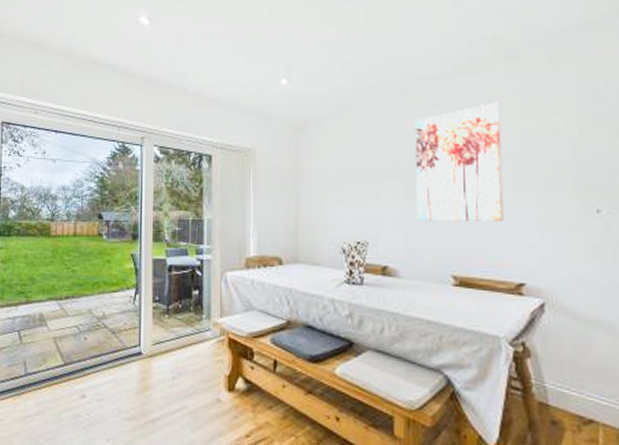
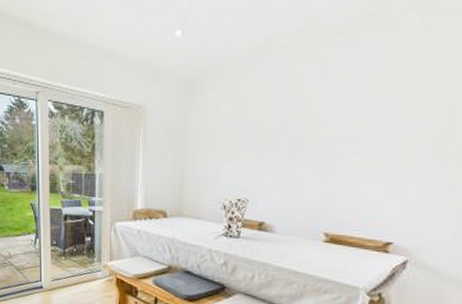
wall art: present [415,102,504,221] -> none [299,58,403,184]

